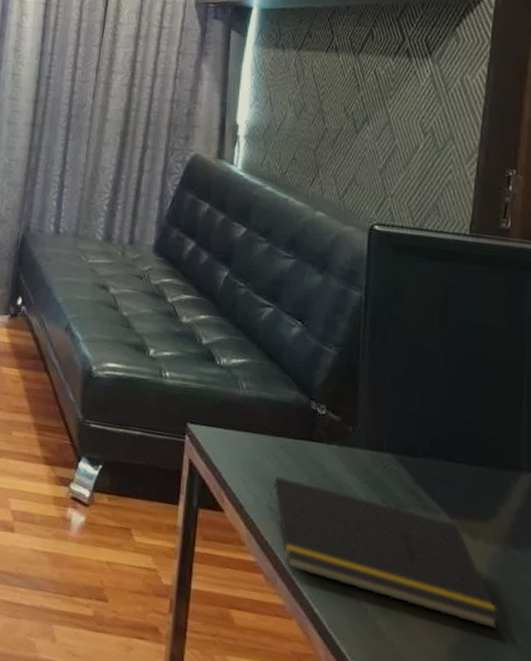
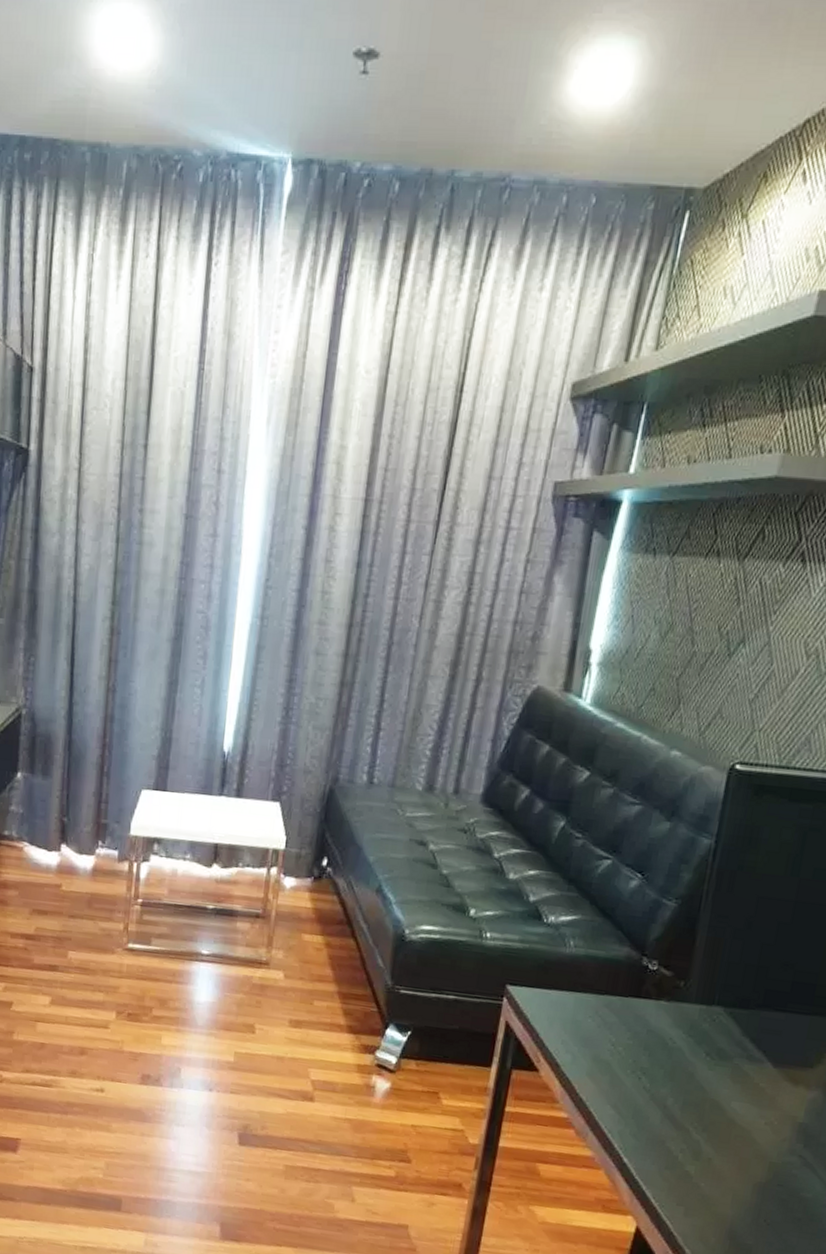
notepad: present [267,476,499,630] -> none [584,1034,810,1169]

